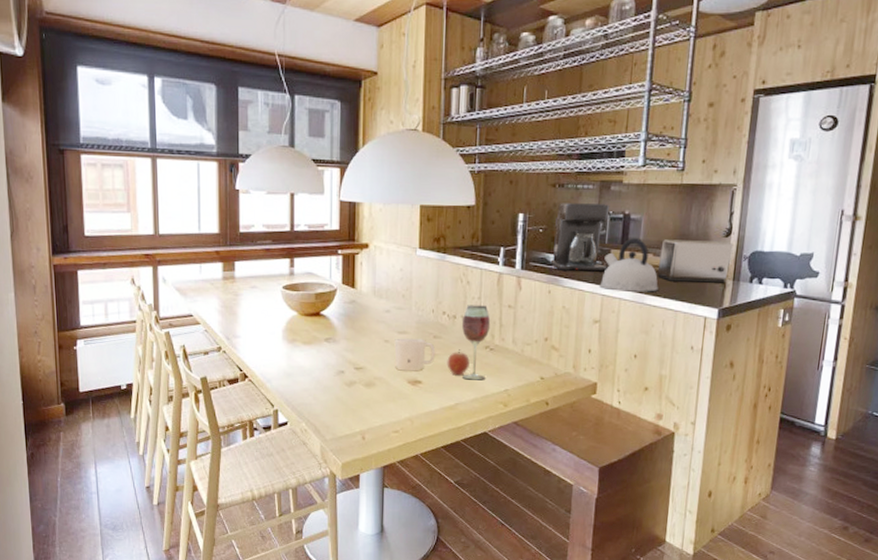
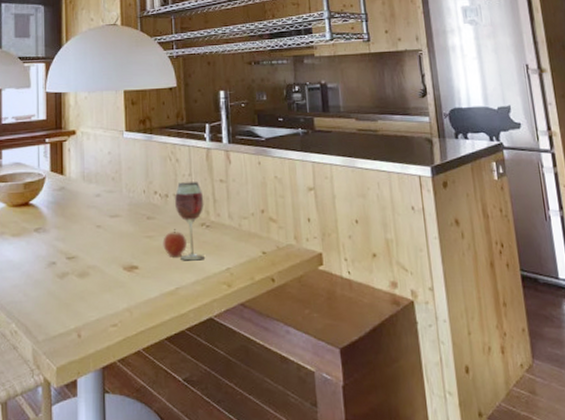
mug: present [394,338,436,372] -> none [107,221,151,258]
coffee maker: present [550,203,610,273] -> none [256,76,313,142]
kettle: present [599,238,658,292] -> none [308,105,367,157]
toaster: present [657,239,733,285] -> none [361,102,433,145]

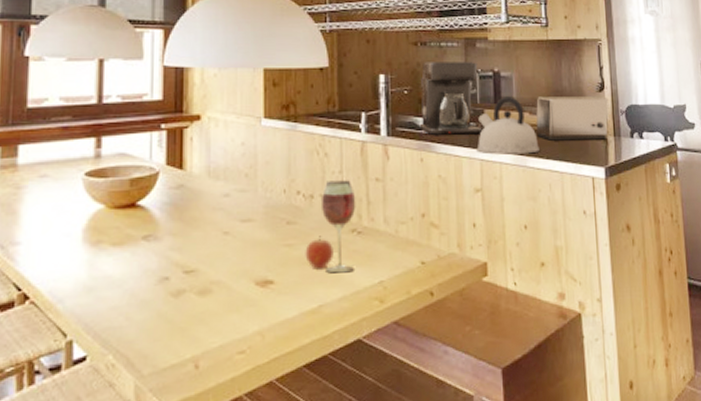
coffee maker: none [256,76,313,142] -> present [419,62,483,136]
kettle: none [308,105,367,157] -> present [476,96,540,155]
toaster: none [361,102,433,145] -> present [536,96,609,142]

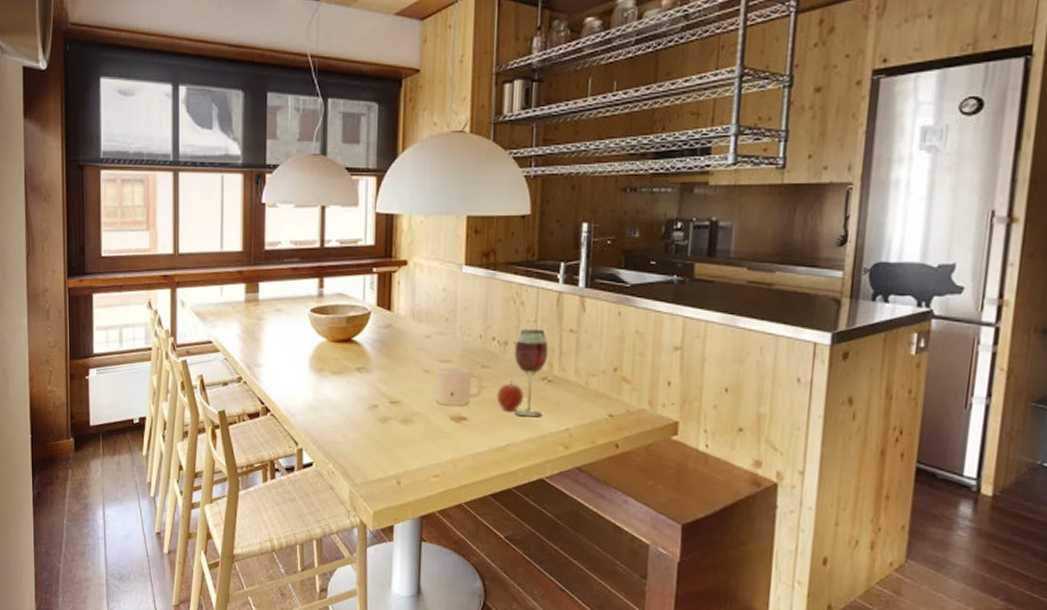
mug: none [236,226,290,271] -> present [435,367,484,407]
coffee maker: present [419,62,483,136] -> none [620,209,693,291]
kettle: present [476,96,540,155] -> none [681,249,754,313]
toaster: present [536,96,609,142] -> none [753,250,849,303]

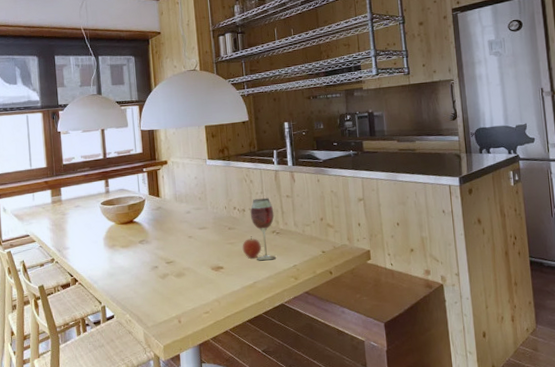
mug: present [435,367,484,407] -> none [197,231,232,261]

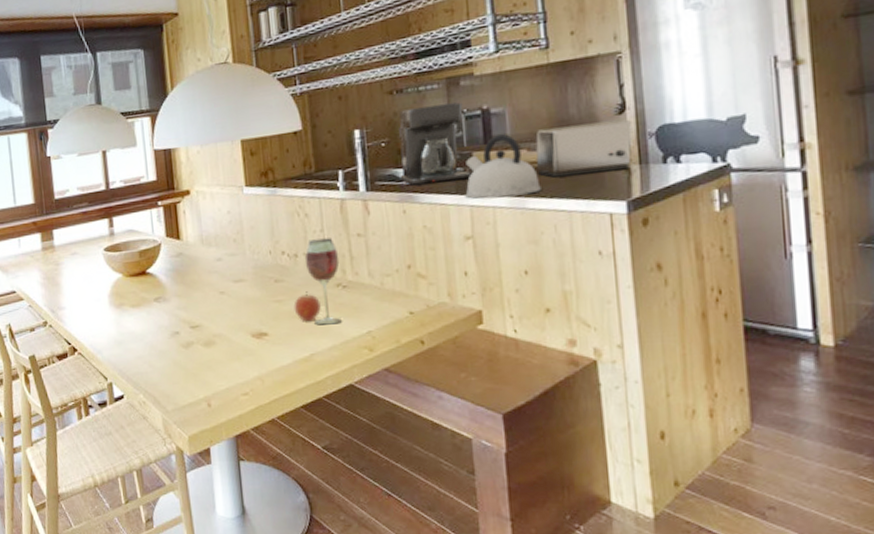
coffee maker: none [315,107,362,163] -> present [399,102,472,187]
kettle: none [358,130,406,174] -> present [465,134,541,200]
toaster: none [402,124,461,161] -> present [535,120,632,179]

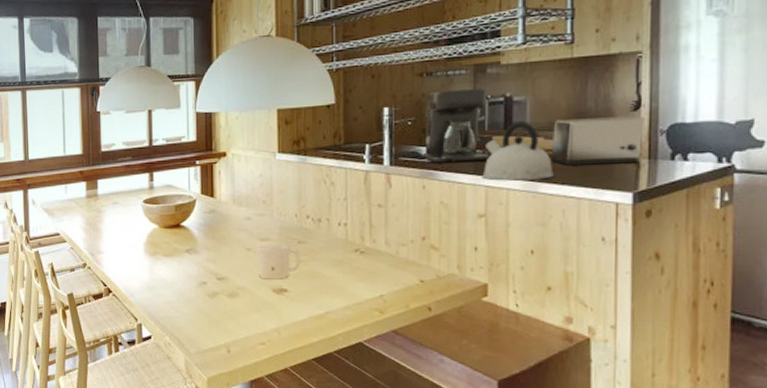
mug: none [231,285,280,325] -> present [257,245,301,281]
fruit: present [293,291,321,321] -> none [314,254,338,281]
wineglass: present [304,238,342,325] -> none [327,206,360,286]

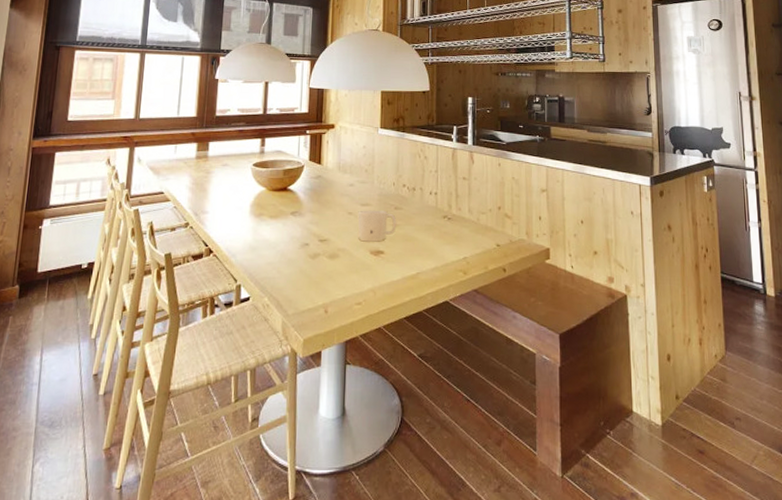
coffee maker: present [422,88,490,165] -> none [498,88,549,147]
kettle: present [482,121,554,181] -> none [543,117,595,163]
toaster: present [551,116,644,167] -> none [593,118,655,156]

